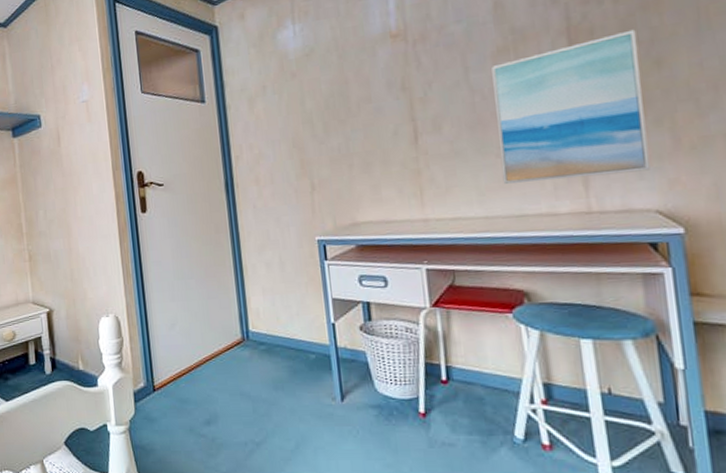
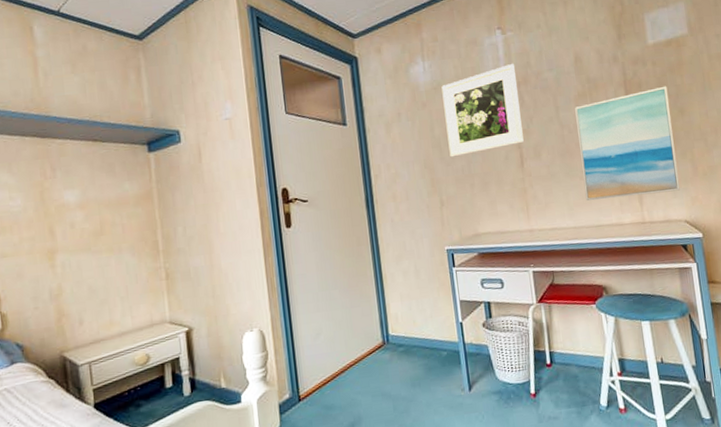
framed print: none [315,17,419,134] -> present [441,63,524,157]

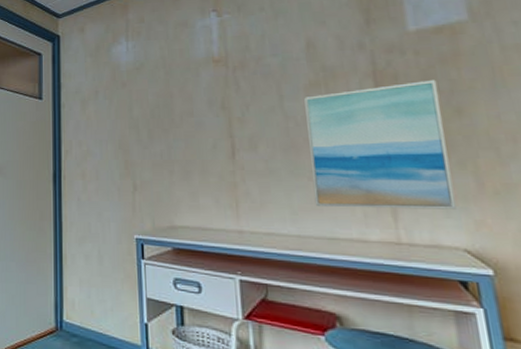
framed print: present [441,63,524,157] -> none [144,46,237,140]

